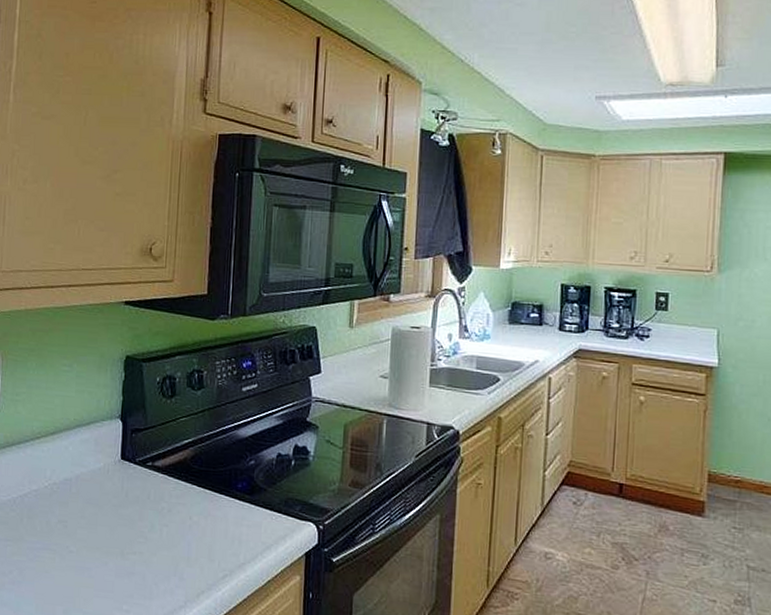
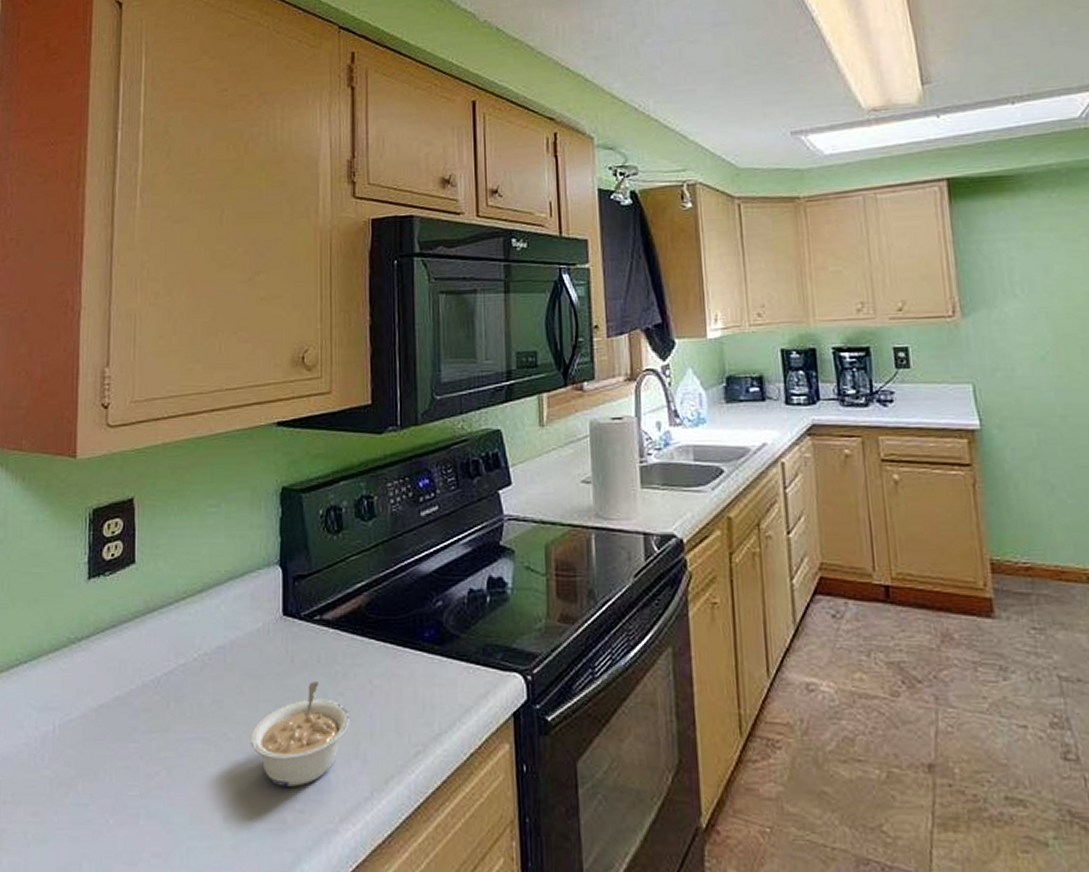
legume: none [88,513,172,593] -> present [250,682,351,787]

